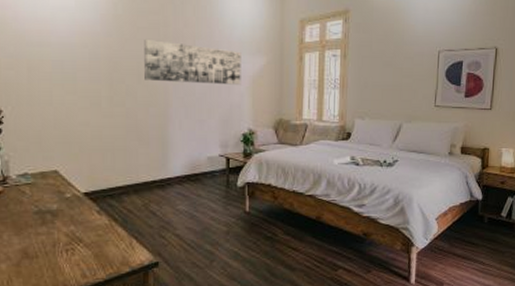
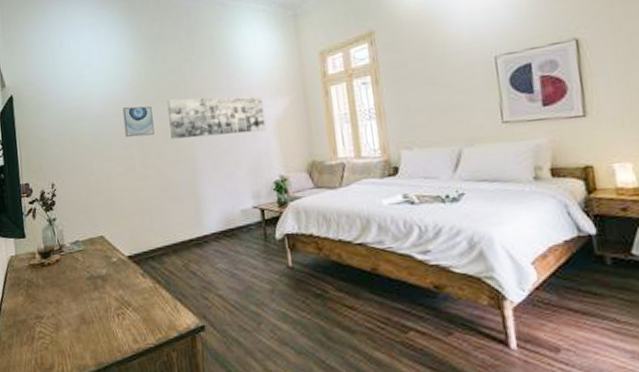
wall art: none [93,40,127,73] -> present [122,106,155,138]

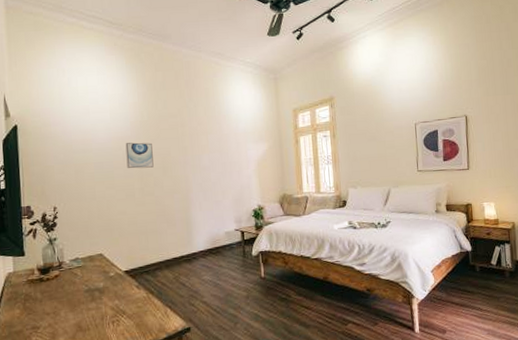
wall art: present [167,96,266,139] -> none [166,138,248,172]

